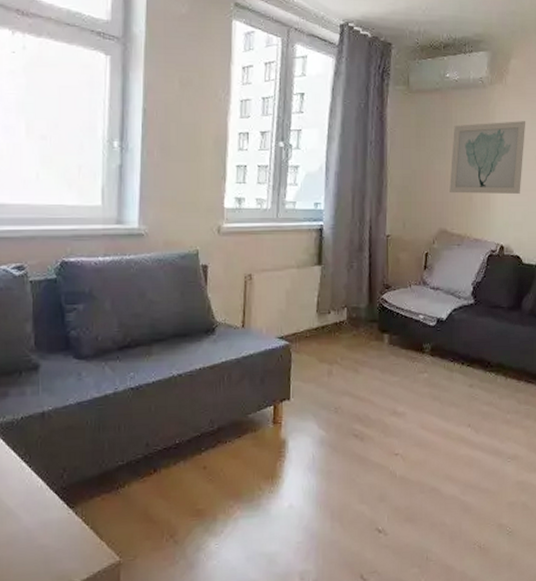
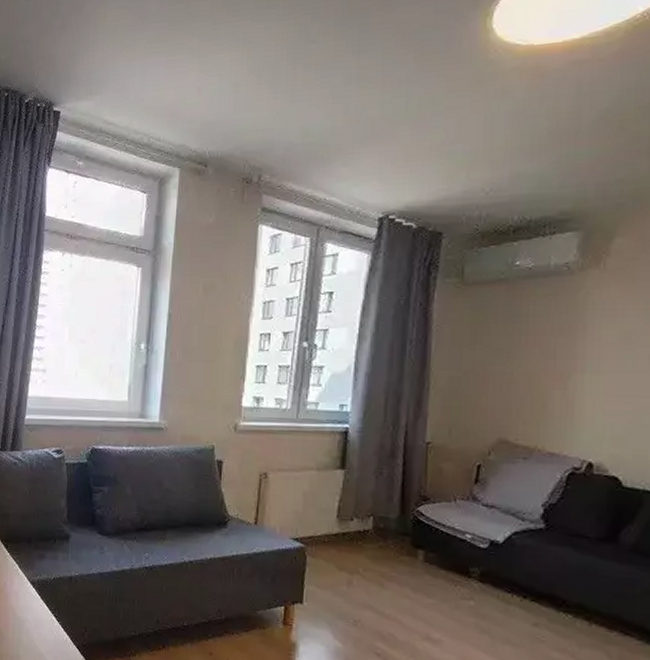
wall art: present [449,121,526,194] -> none [514,312,636,401]

